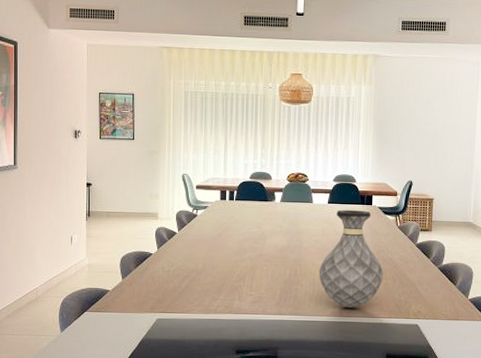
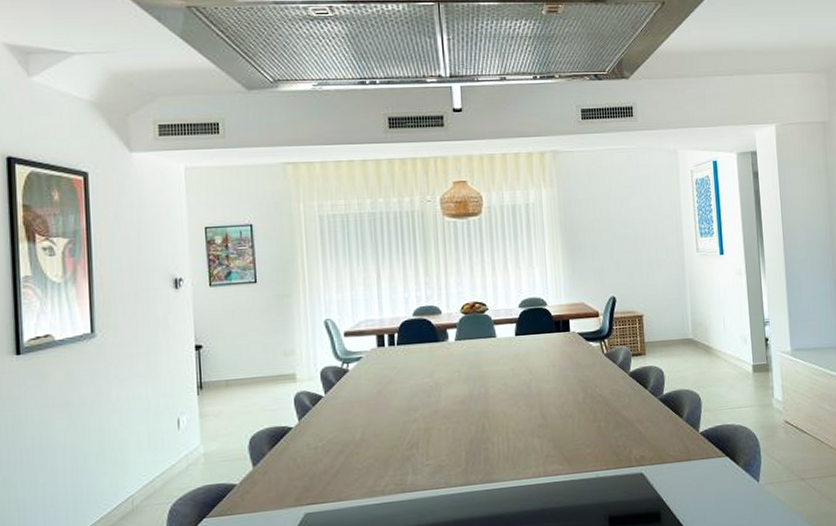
vase: present [318,210,384,308] -> none [512,339,594,464]

